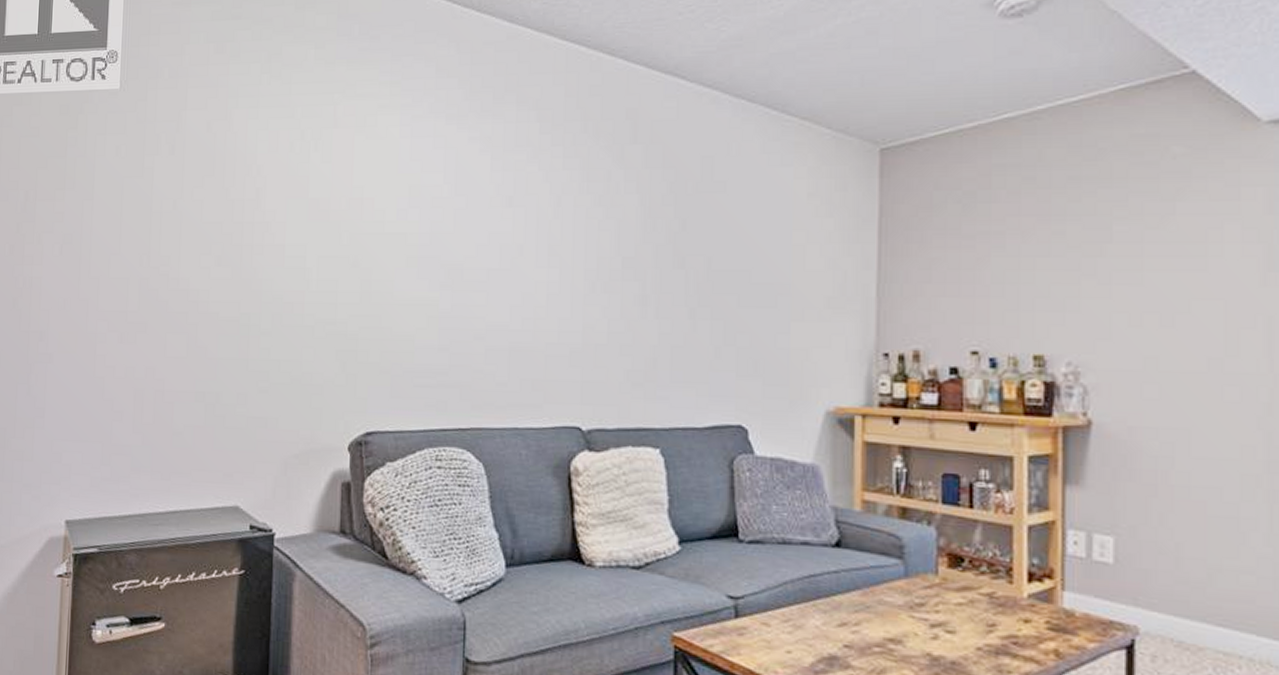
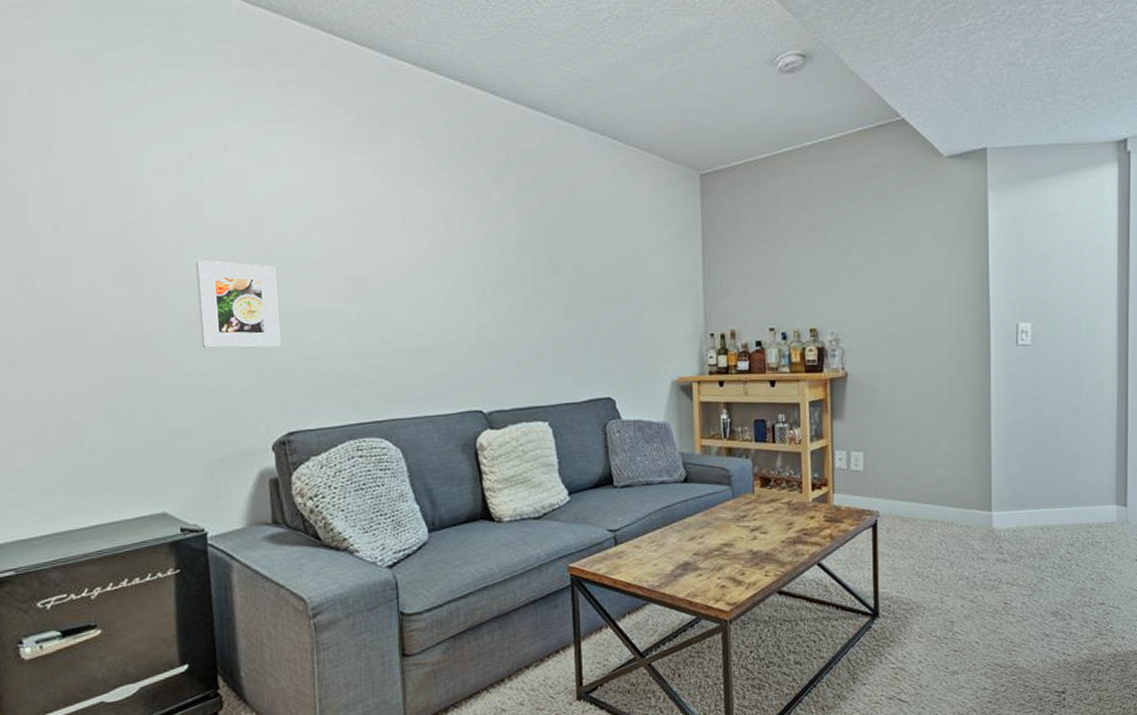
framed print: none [291,241,371,337] -> present [195,260,281,348]

